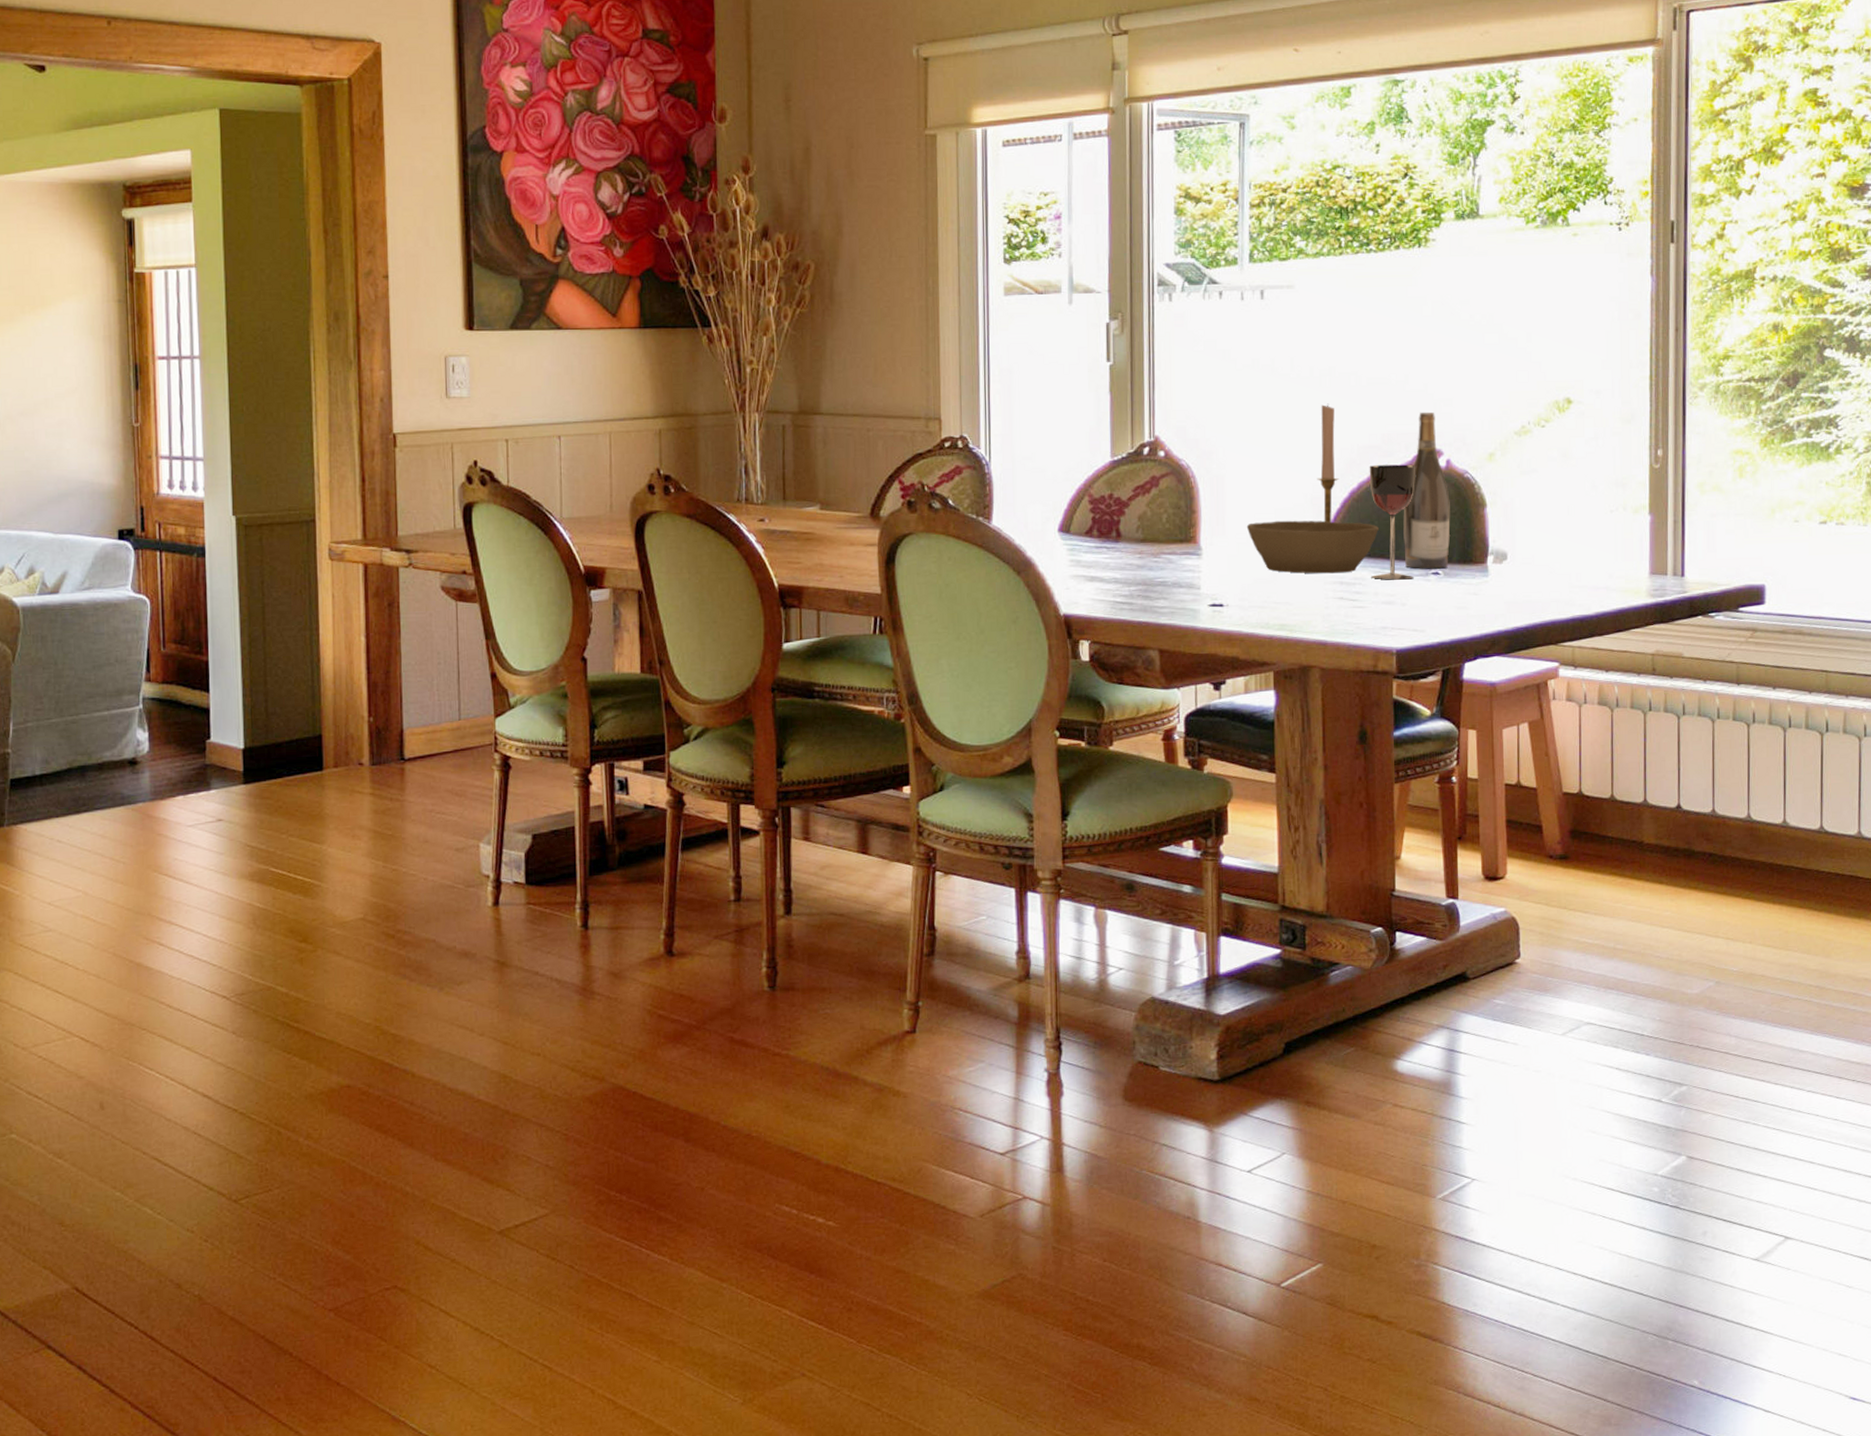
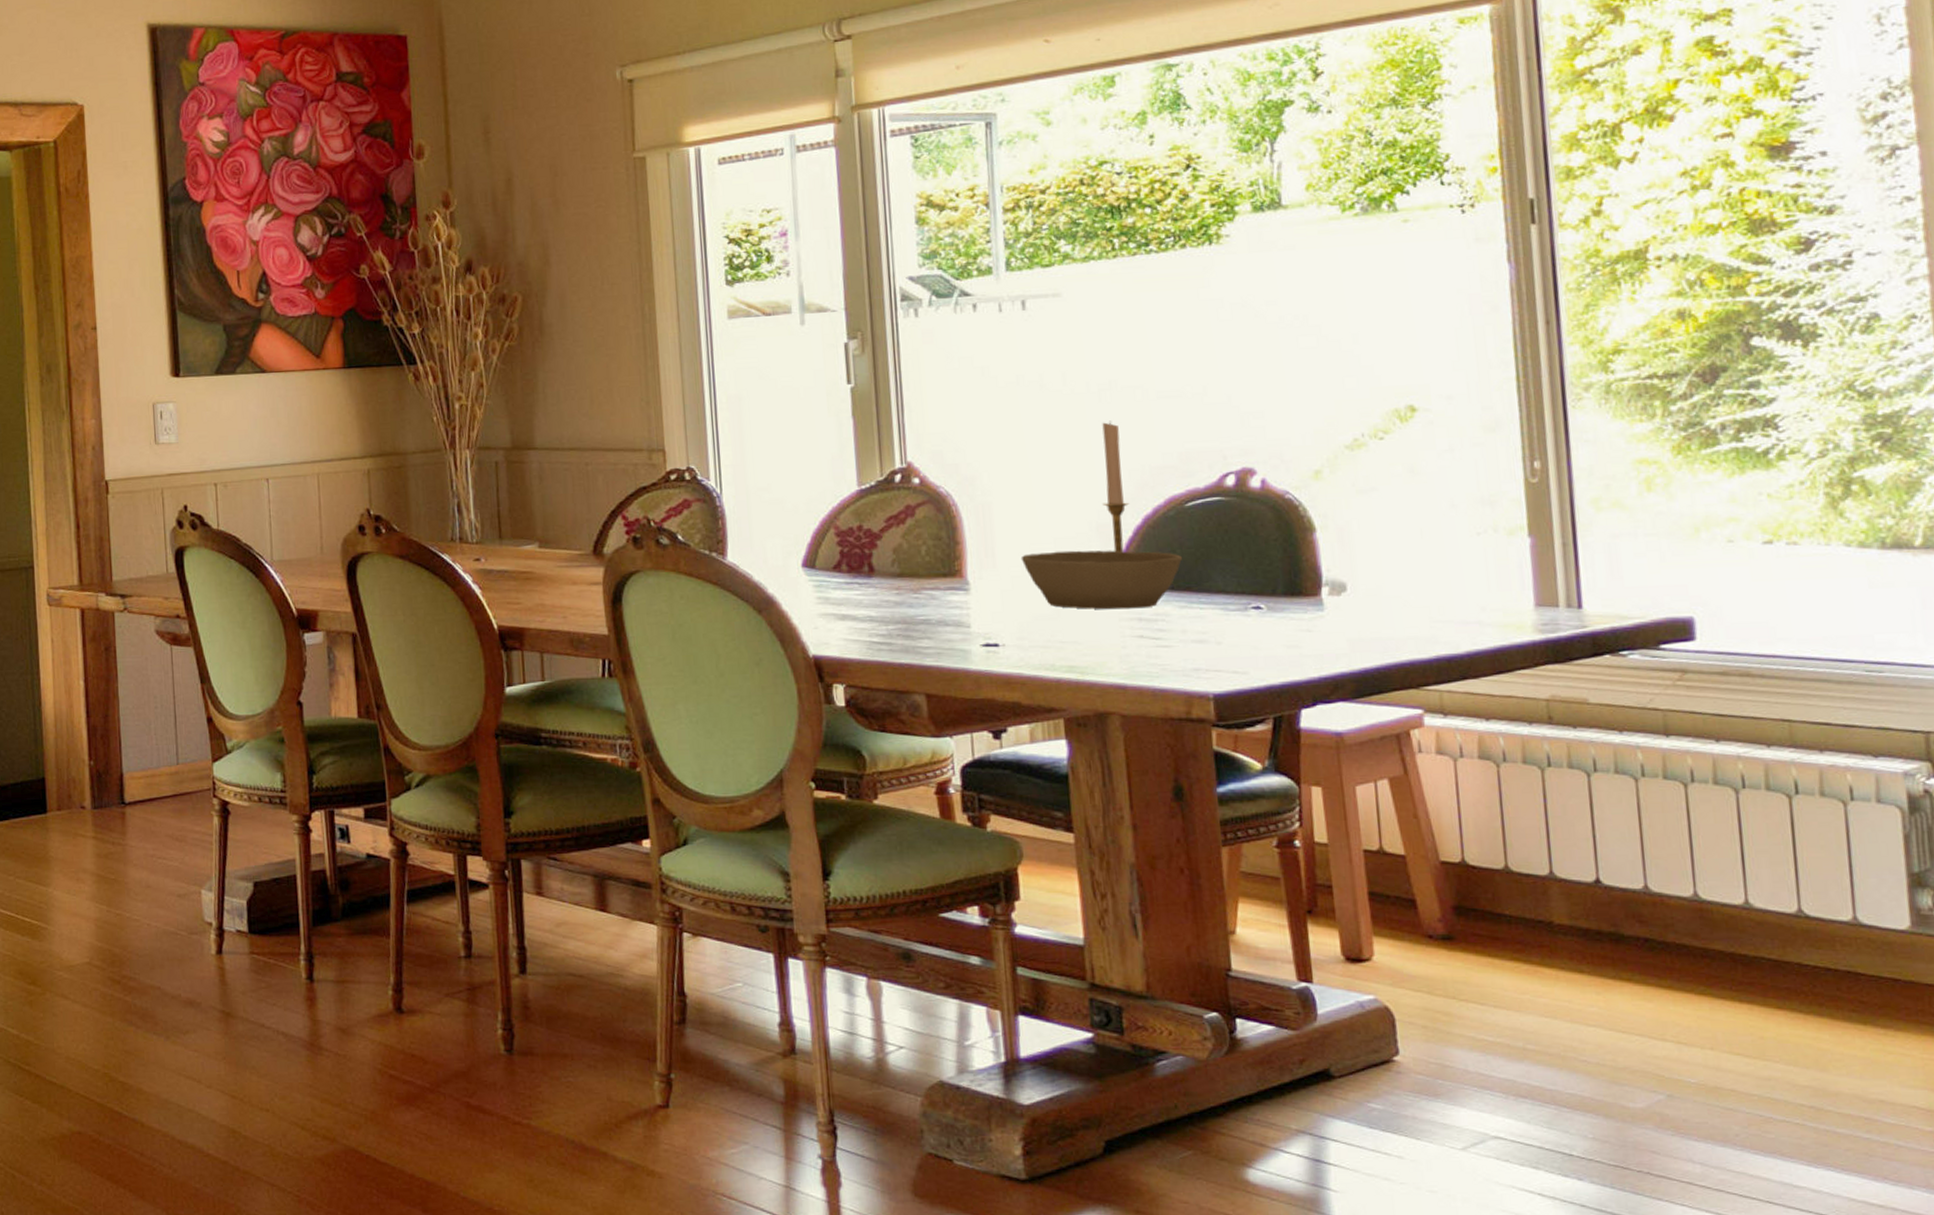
wineglass: present [1369,464,1416,580] -> none [1165,485,1230,616]
wine bottle: present [1403,411,1450,569] -> none [1211,426,1273,603]

